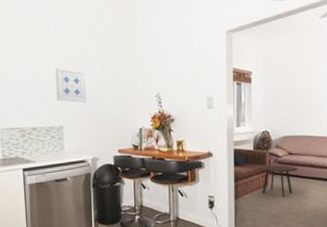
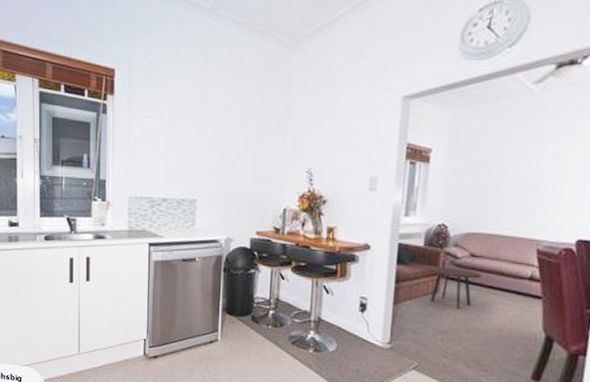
wall art: present [55,67,87,103] -> none [192,131,227,174]

